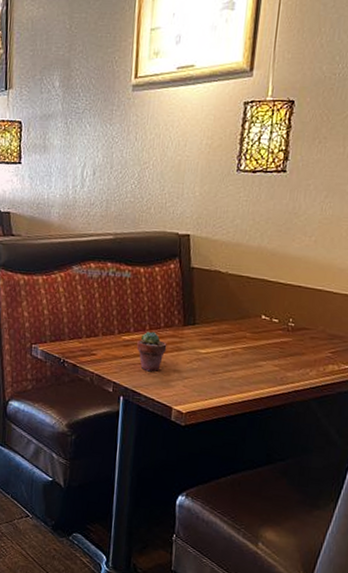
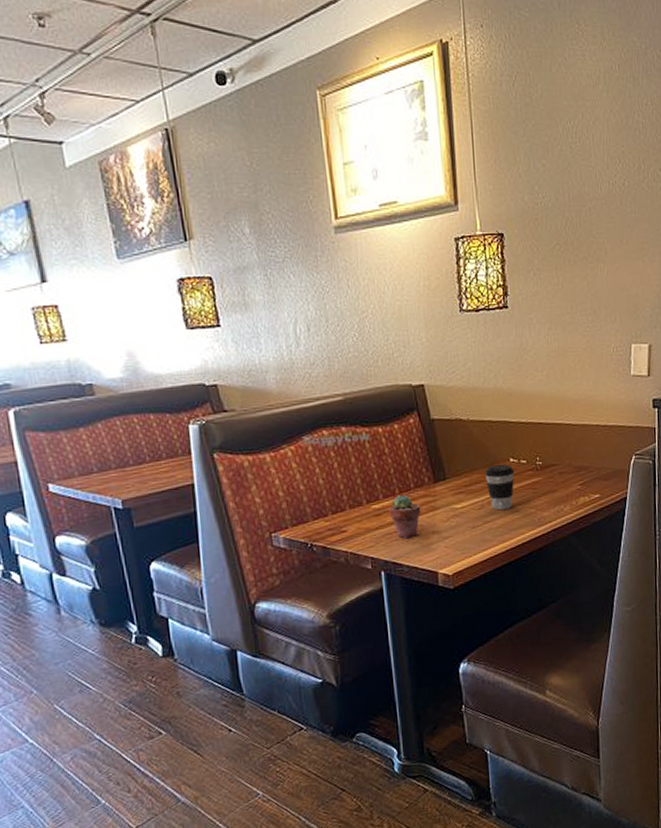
coffee cup: none [233,319,265,363] -> present [484,465,515,510]

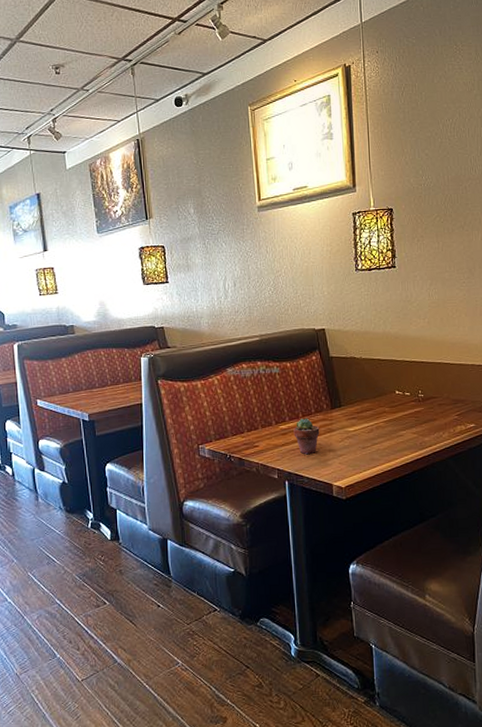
coffee cup: present [484,465,515,510] -> none [373,396,400,434]

